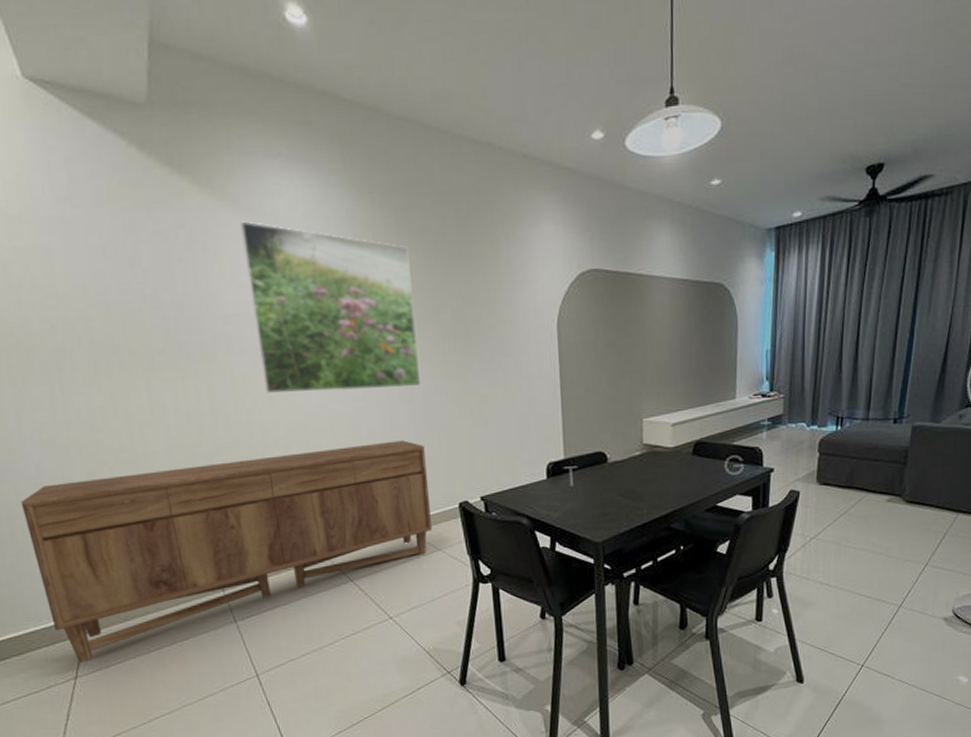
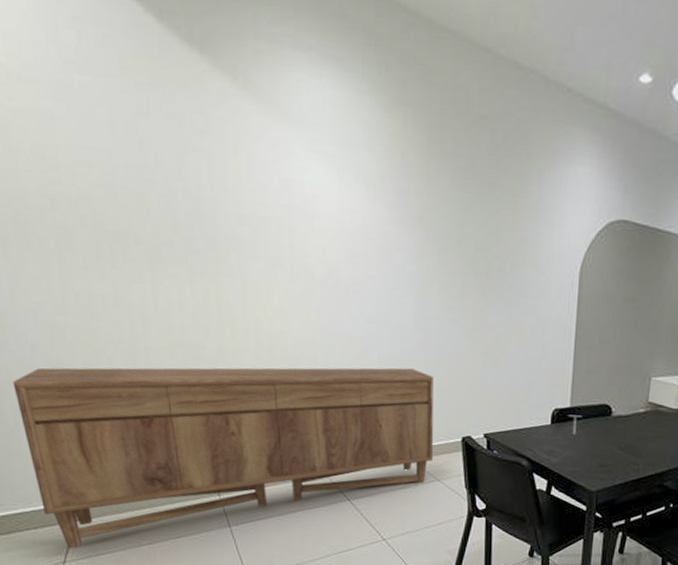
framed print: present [240,221,420,393] -> none [261,116,437,317]

